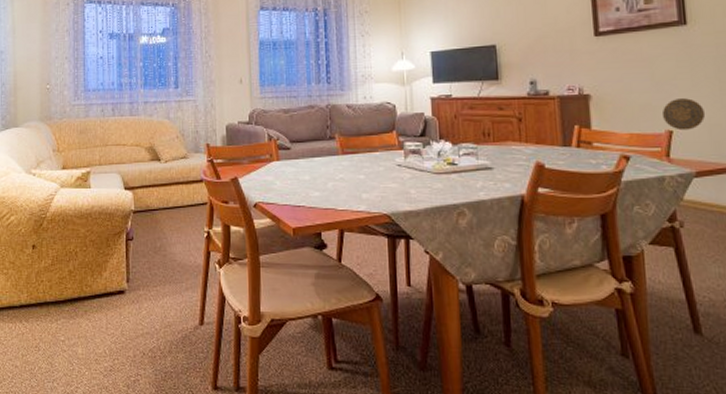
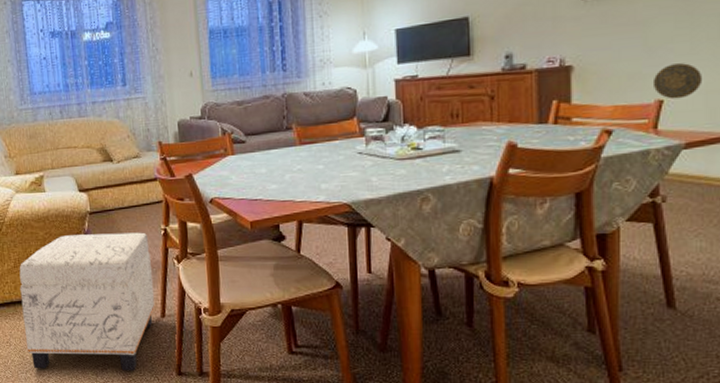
ottoman: none [55,234,194,384] -> present [19,232,155,371]

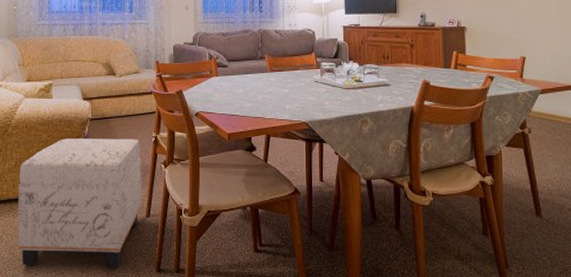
decorative plate: present [652,63,703,99] -> none [518,32,550,57]

